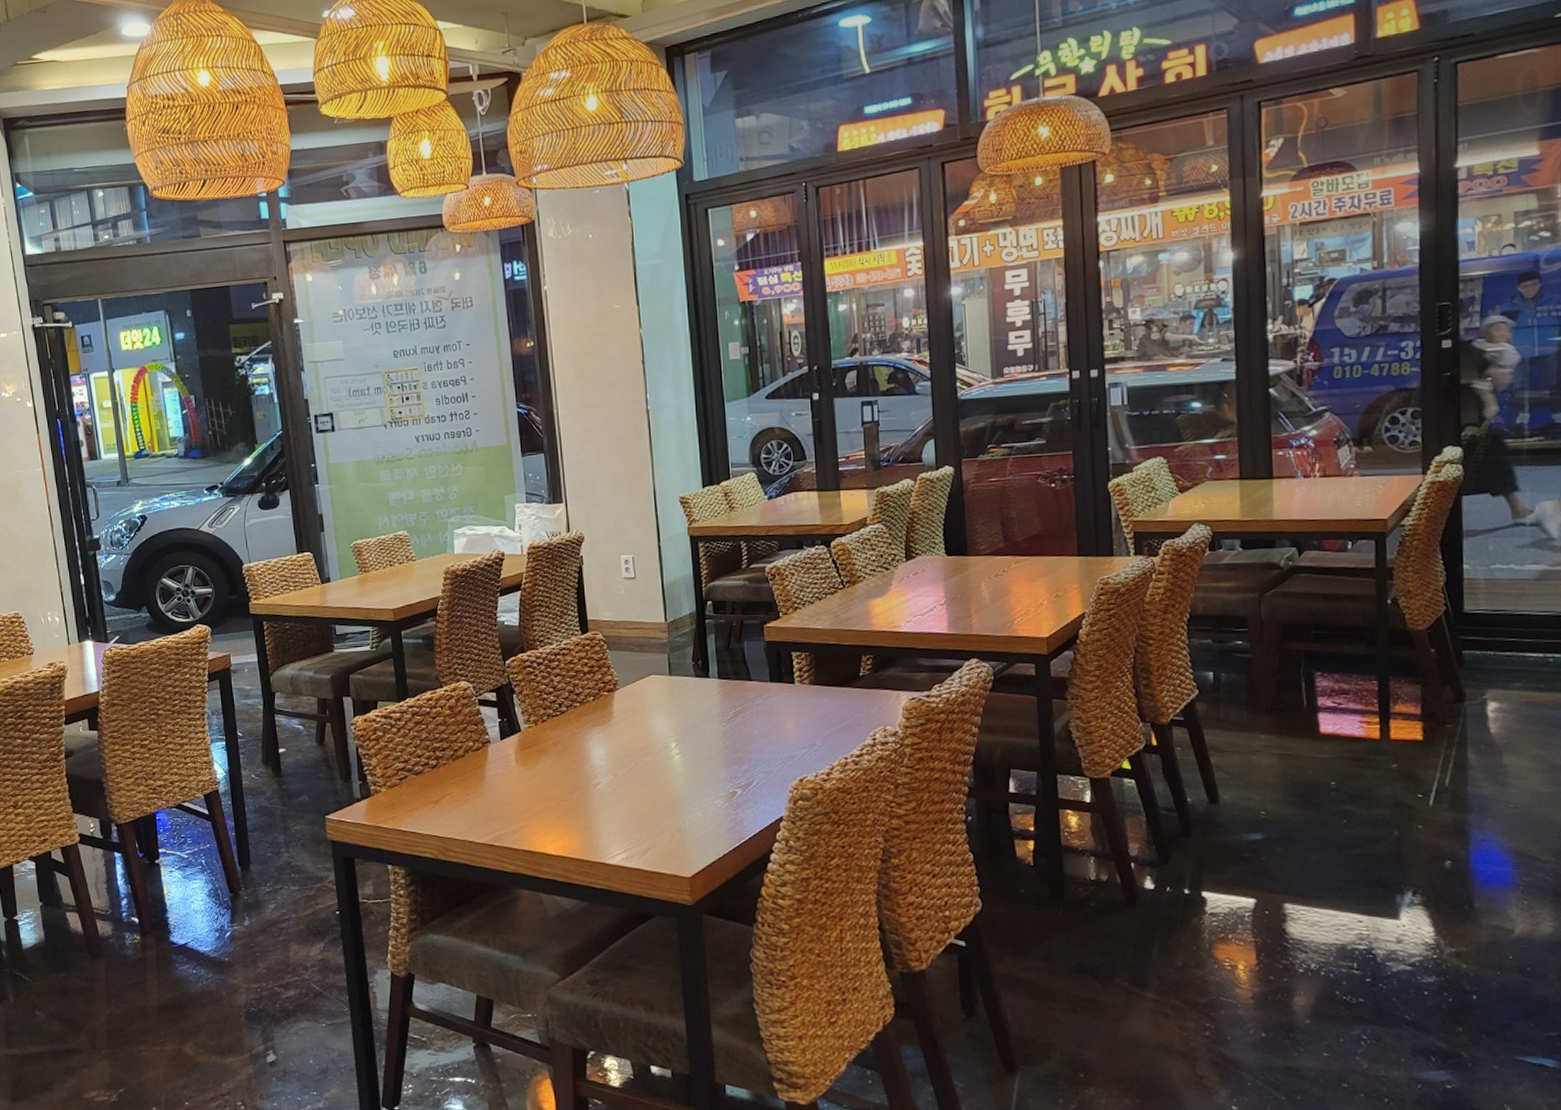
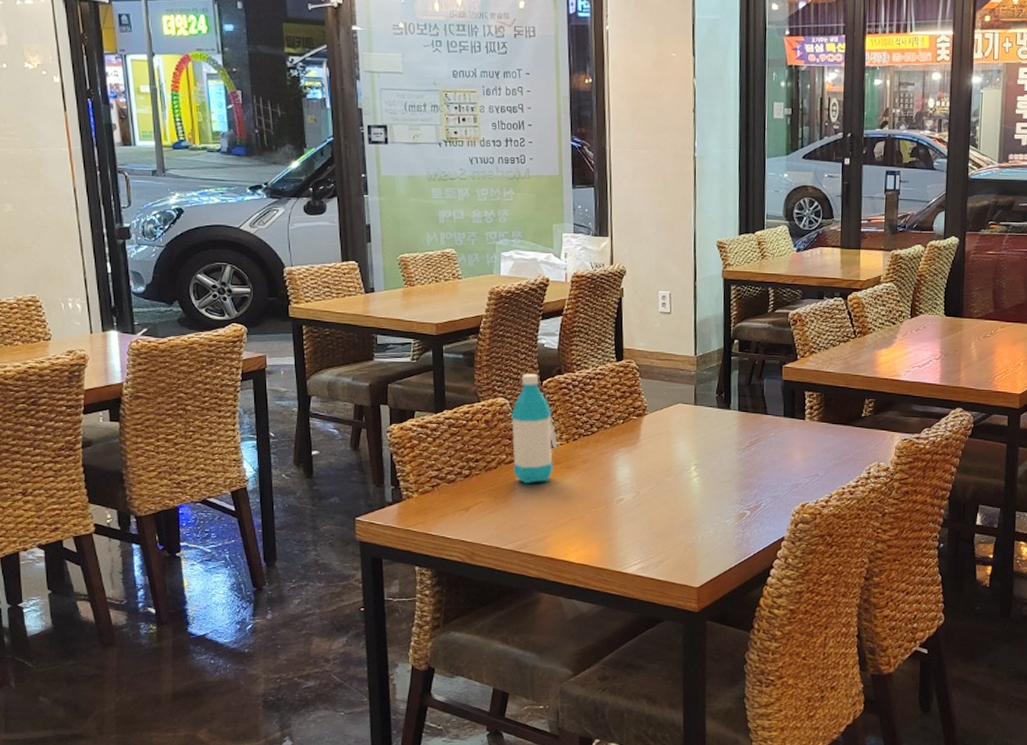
water bottle: none [476,653,523,772] -> present [511,373,553,484]

